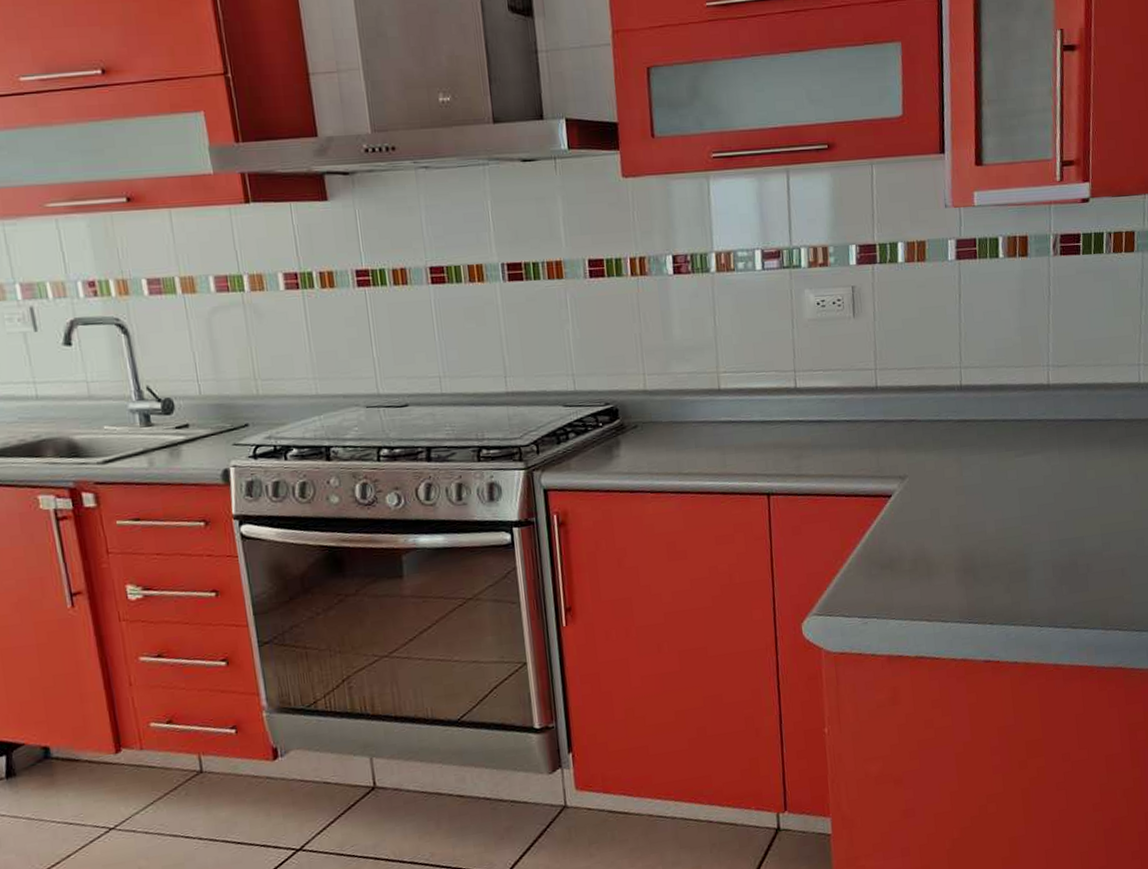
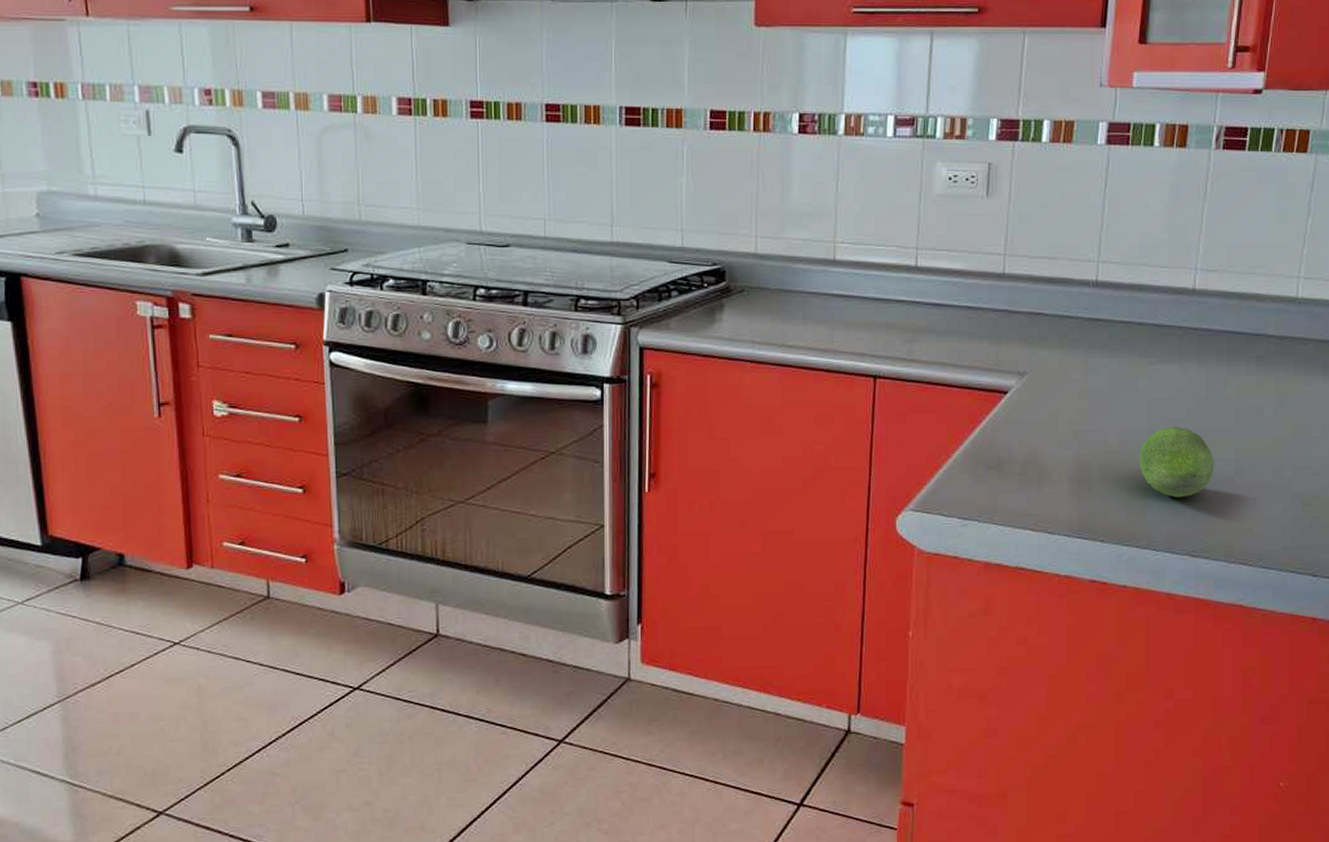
fruit: none [1016,511,1084,576] -> present [1140,426,1214,498]

